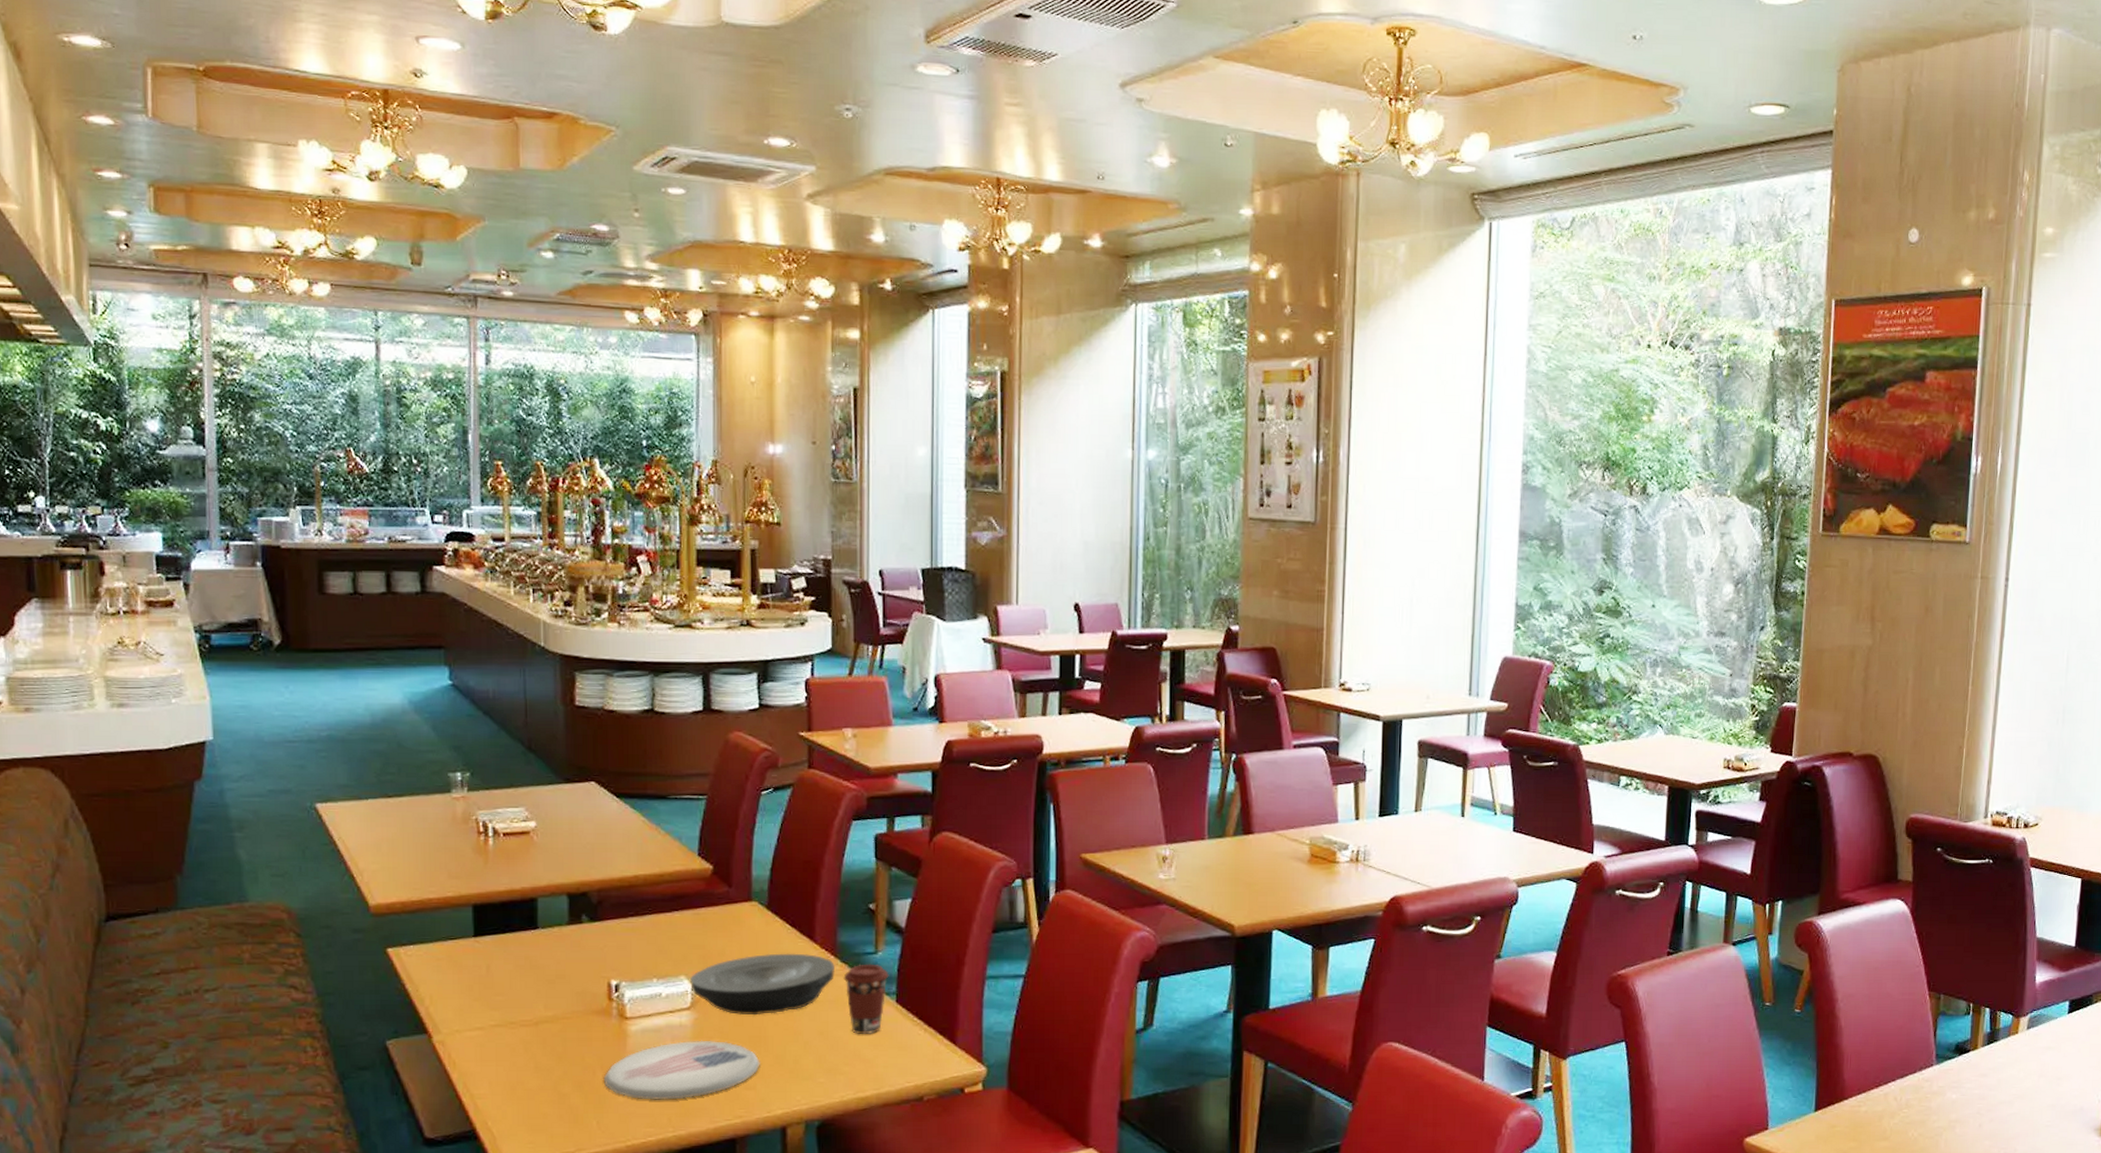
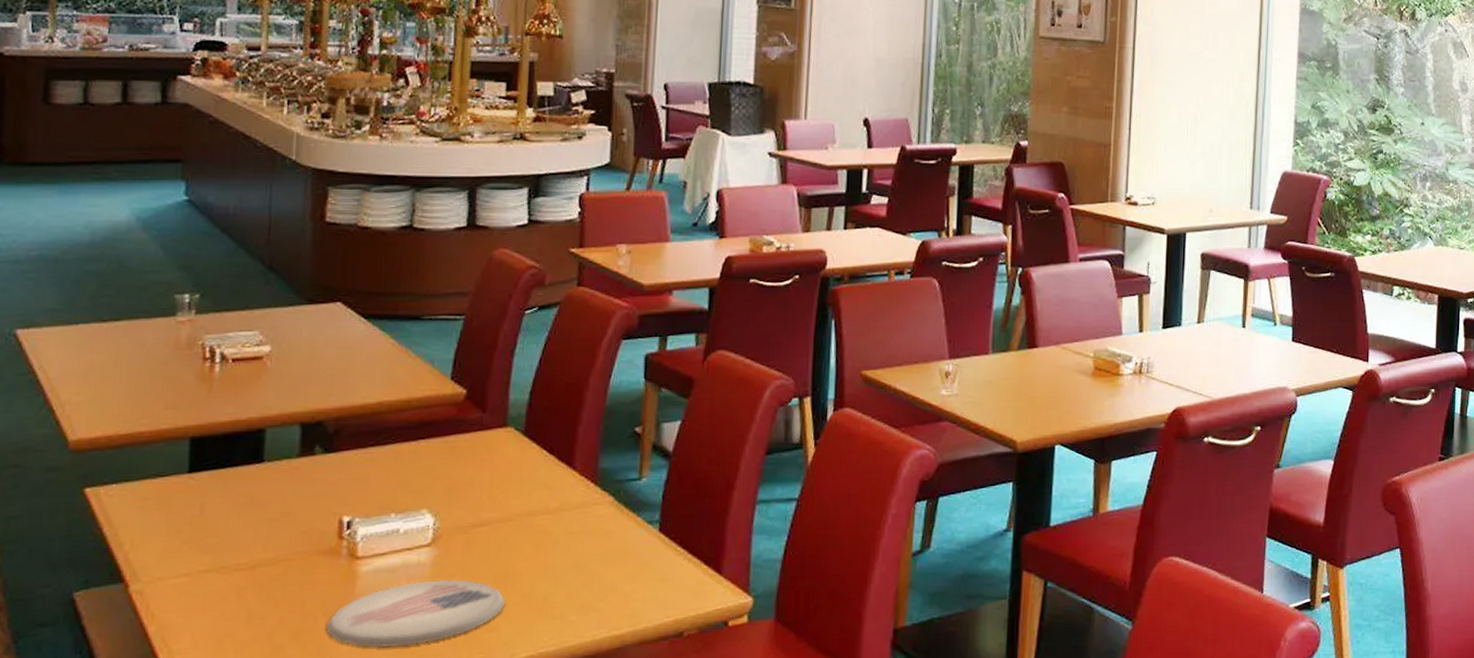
plate: present [690,953,836,1016] -> none [433,481,595,550]
coffee cup: present [843,964,889,1035] -> none [603,491,653,568]

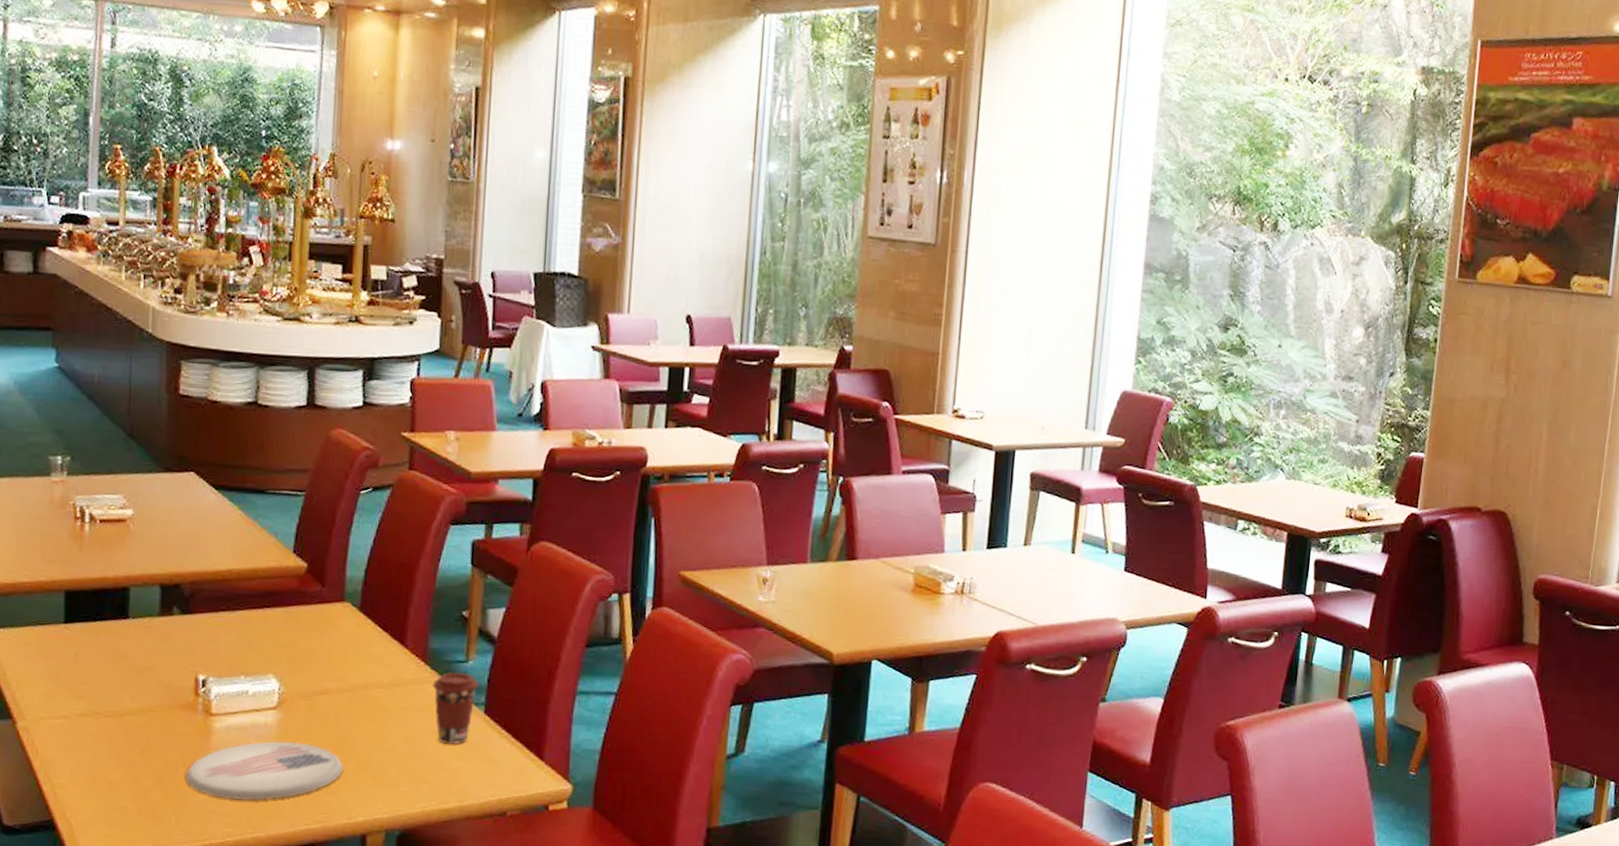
coffee cup: none [603,491,653,568] -> present [432,672,479,745]

